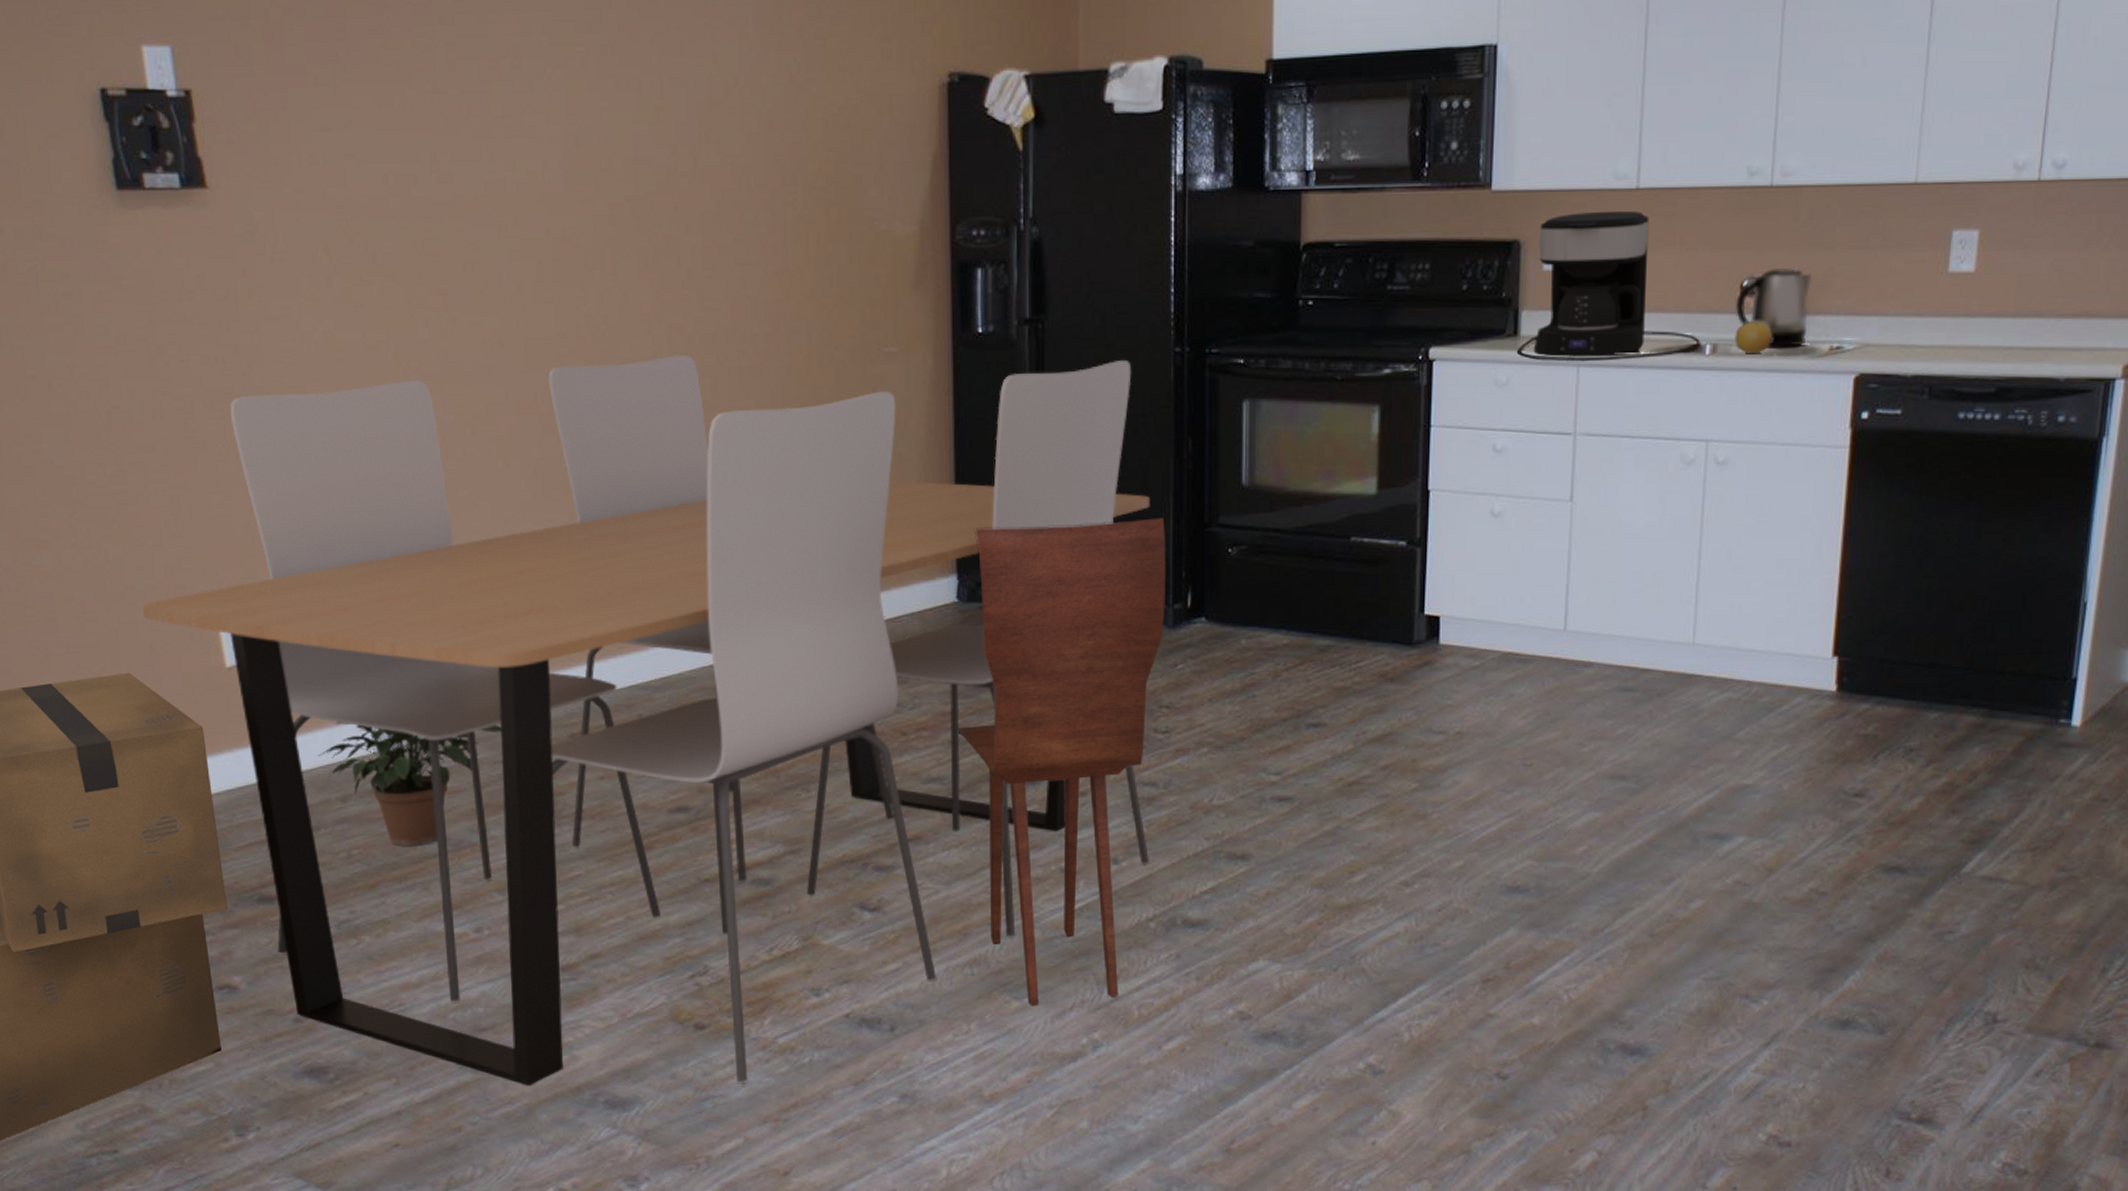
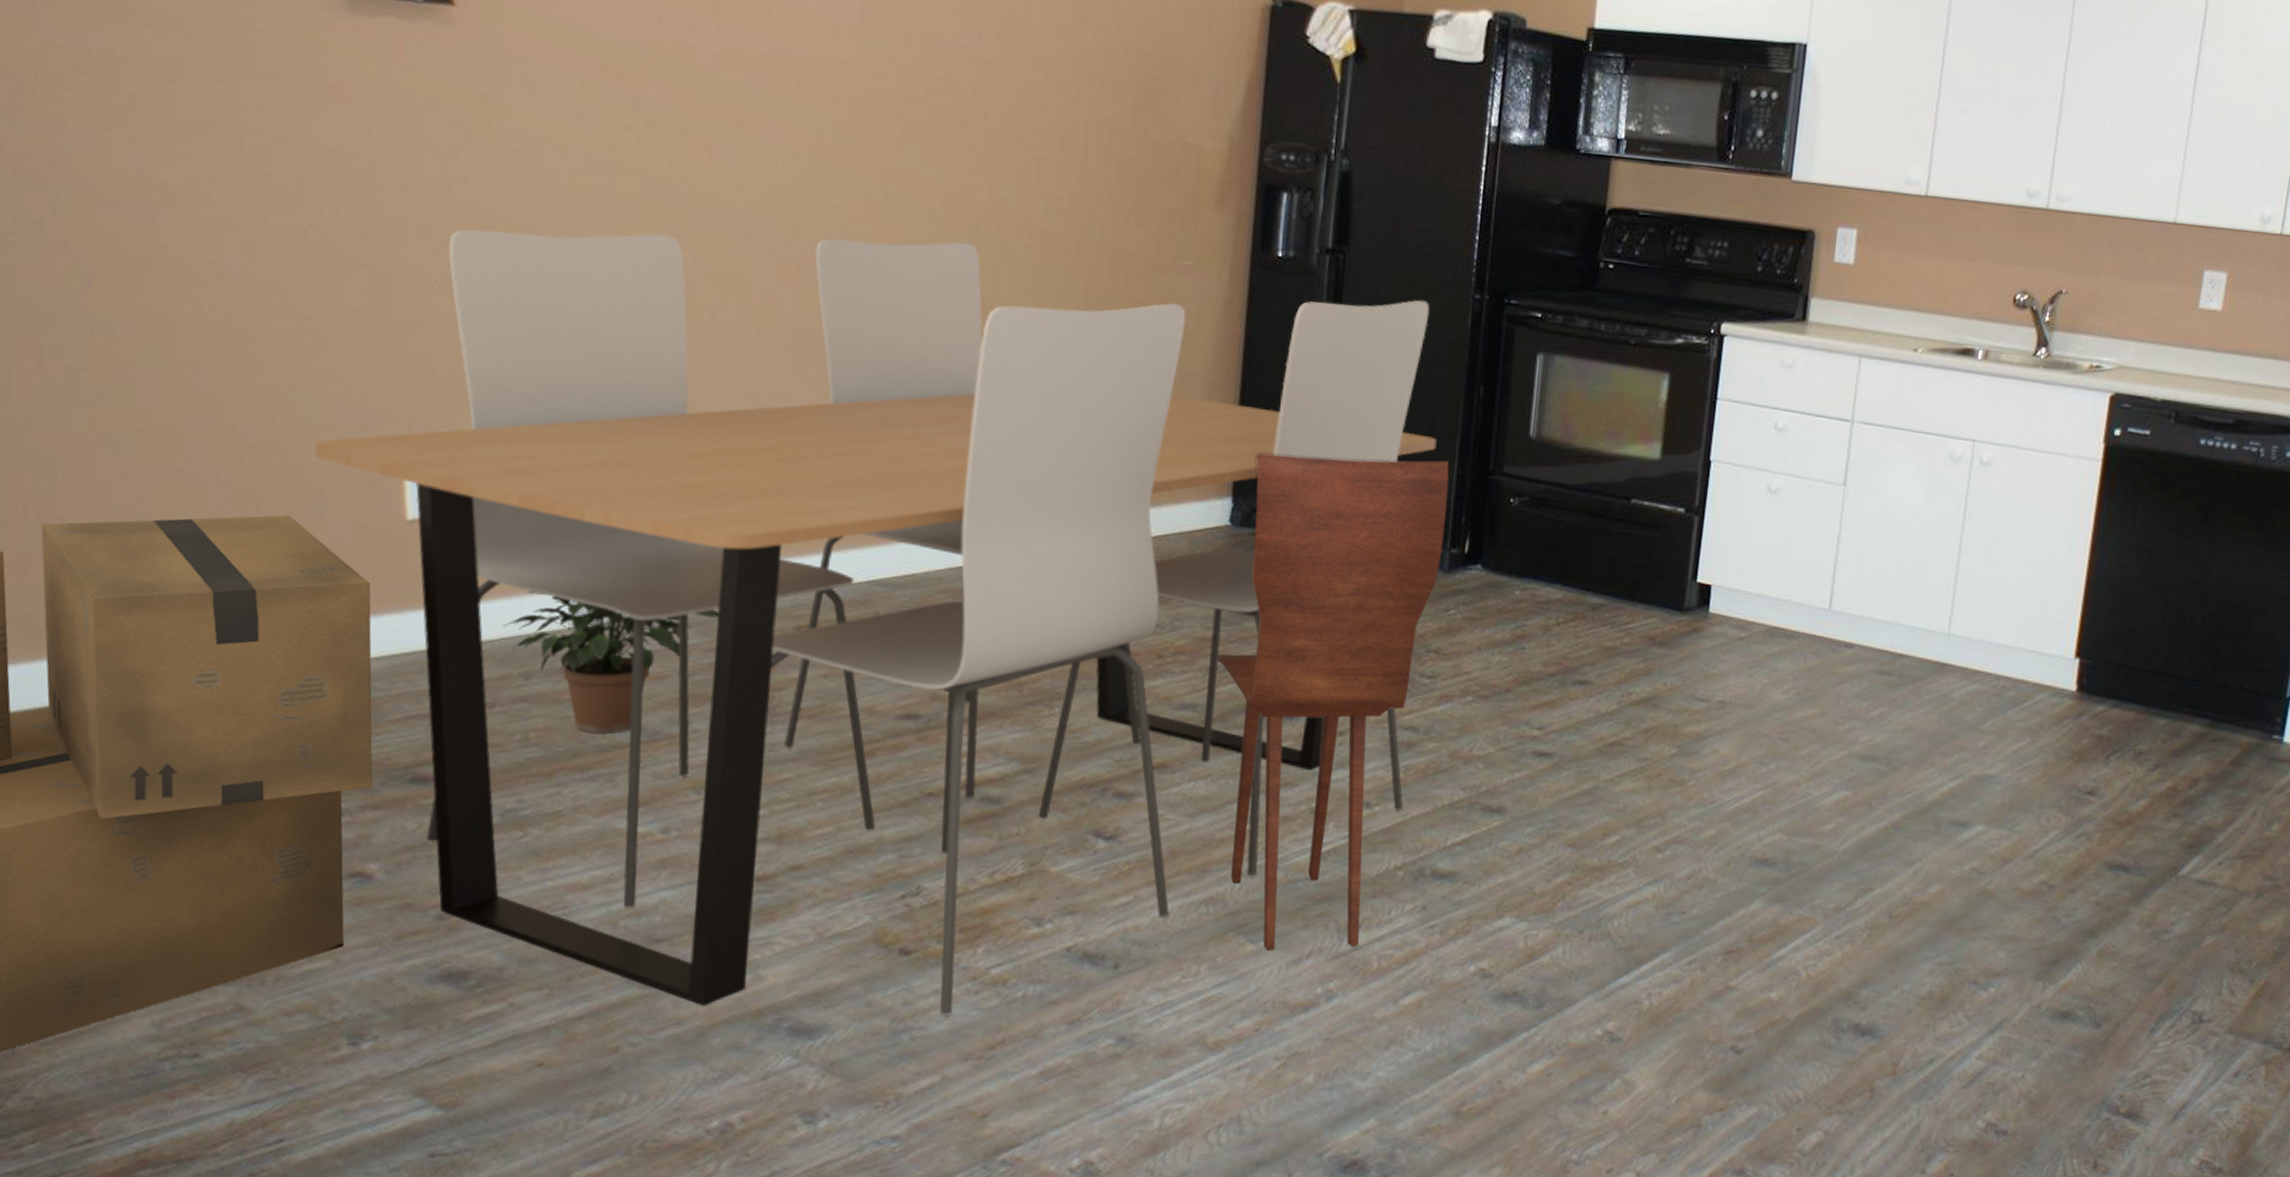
coffee maker: present [1517,210,1701,361] -> none [1804,211,1974,357]
fruit: present [1735,320,1772,354] -> none [2005,332,2039,364]
kettle: present [1736,267,1813,348] -> none [2007,285,2079,362]

